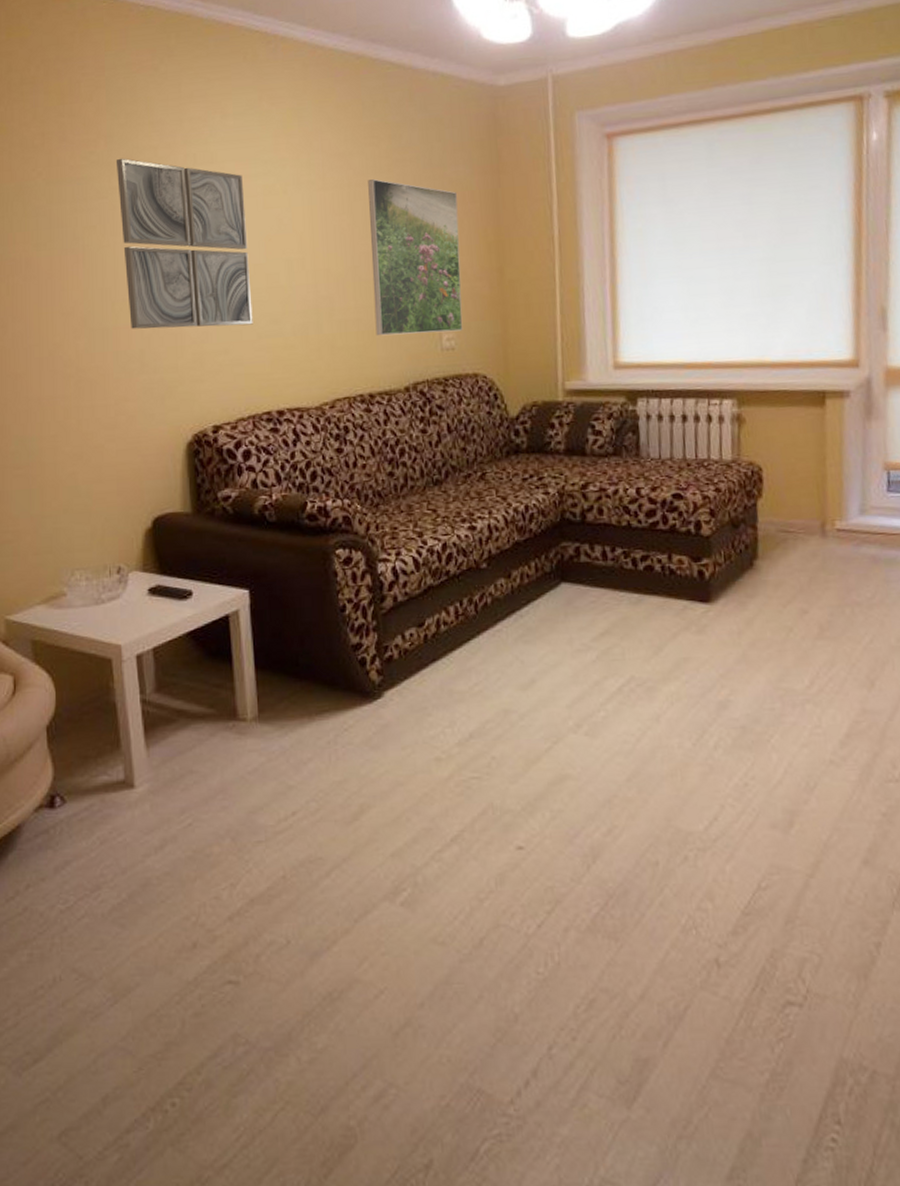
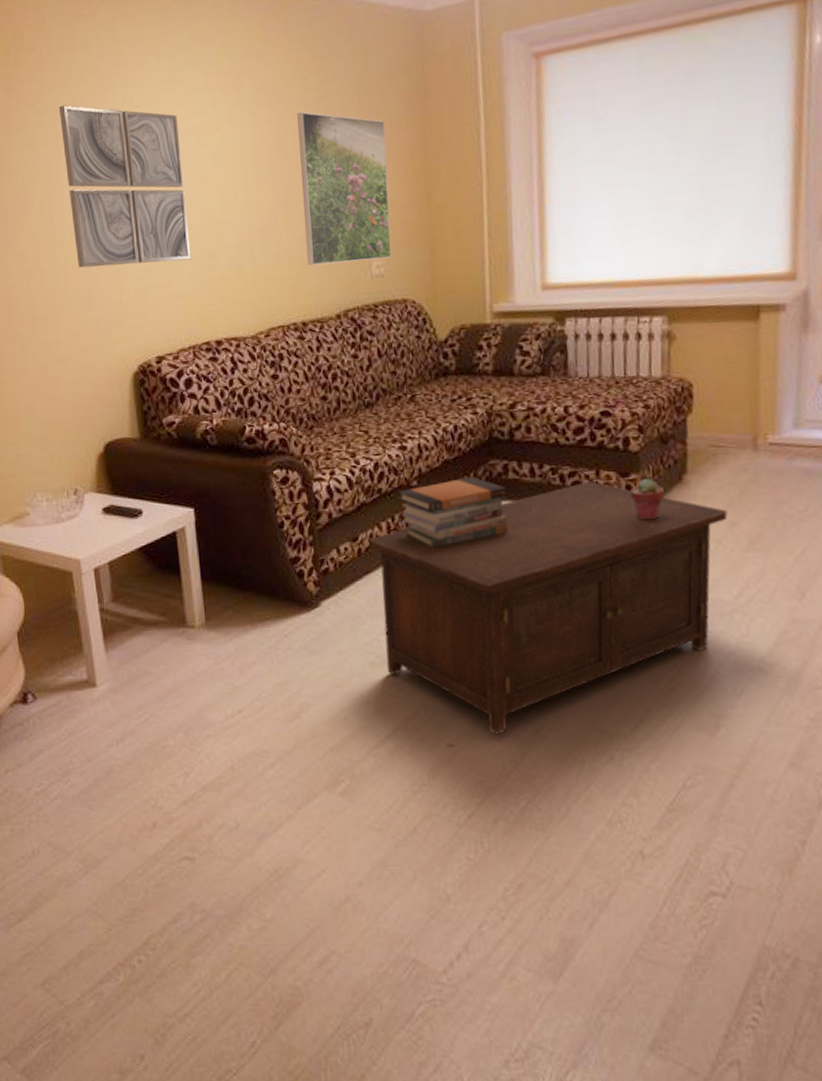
cabinet: none [436,566,798,835] -> present [369,482,728,735]
book stack: none [466,559,580,634] -> present [397,476,508,548]
potted succulent: none [703,563,737,606] -> present [630,478,665,520]

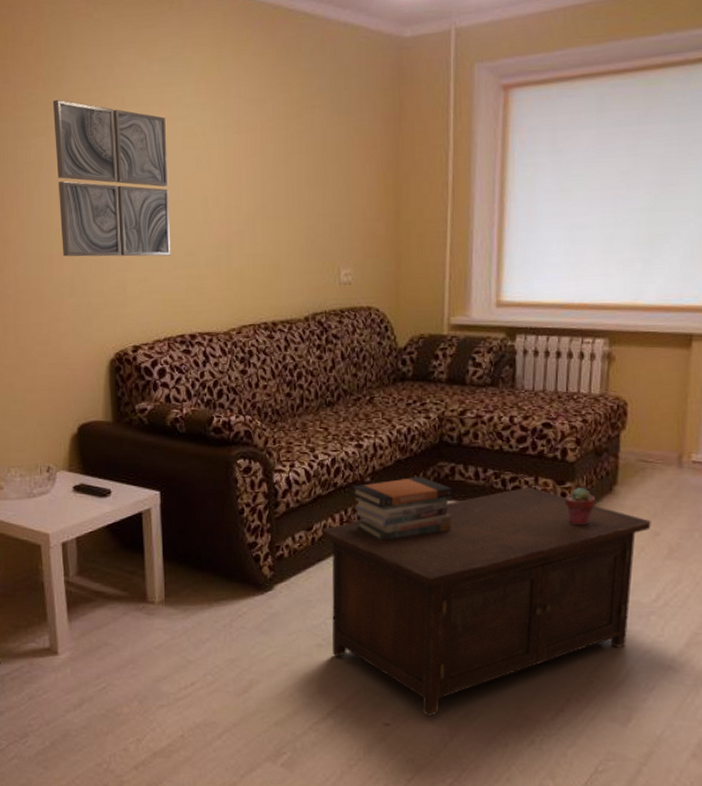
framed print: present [297,112,392,266] -> none [279,124,361,270]

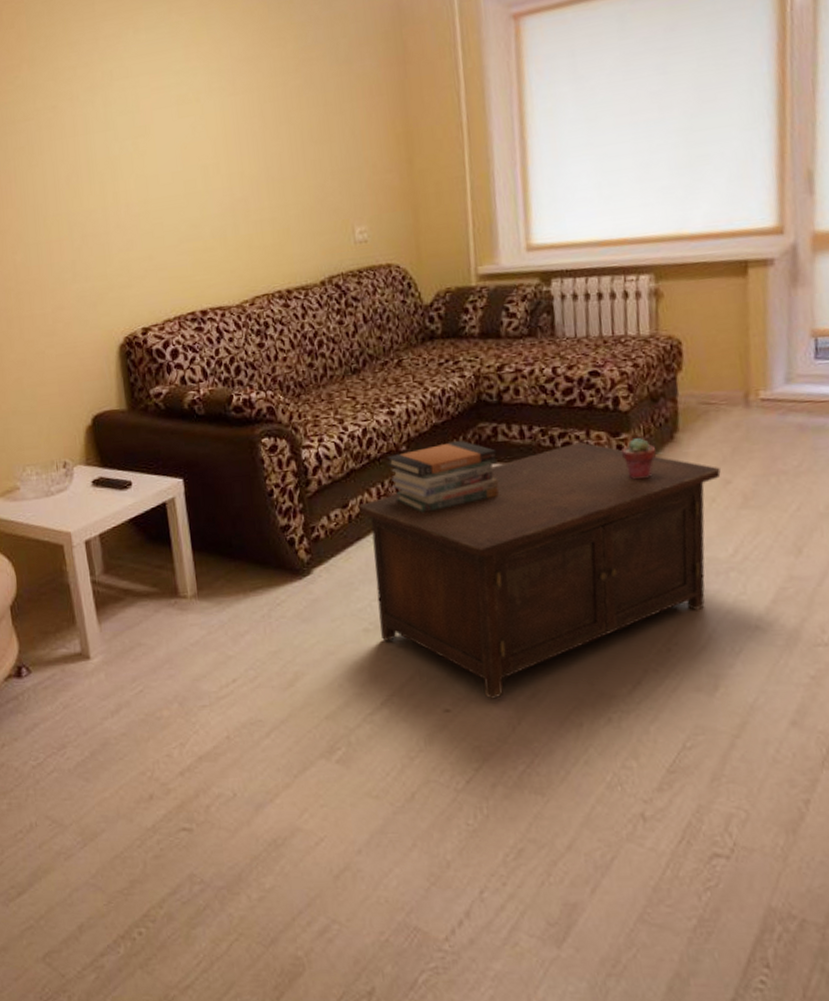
wall art: present [52,99,171,257] -> none [39,80,174,242]

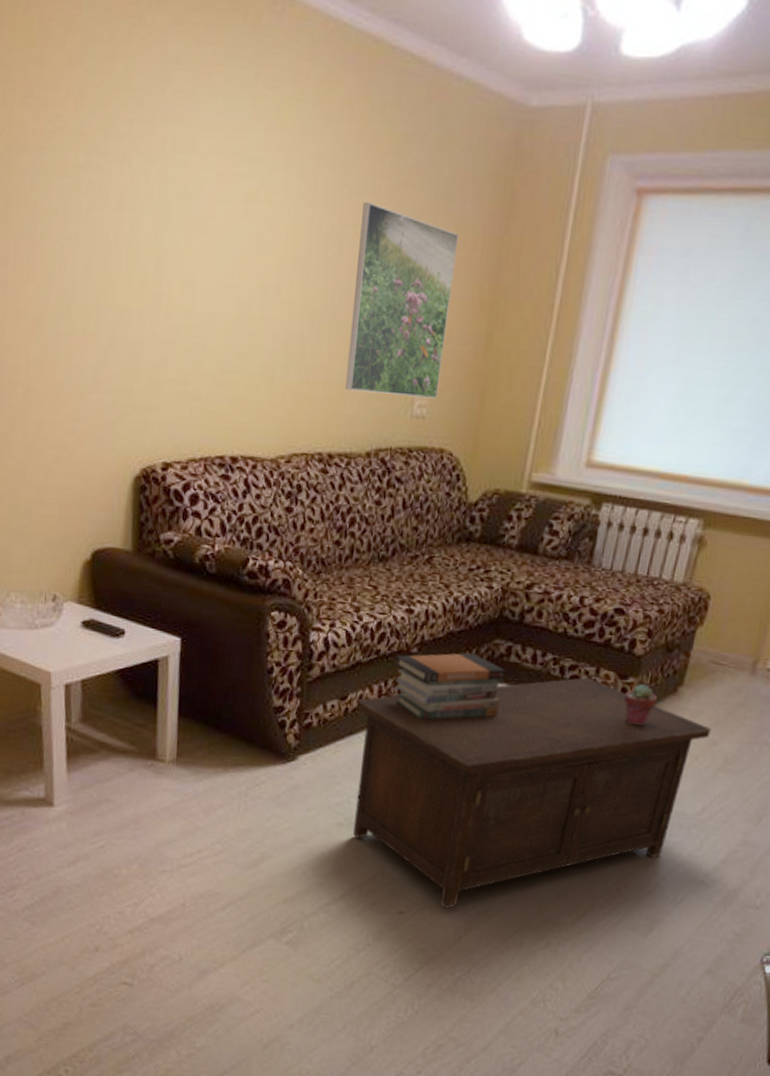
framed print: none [276,80,375,234] -> present [345,203,458,399]

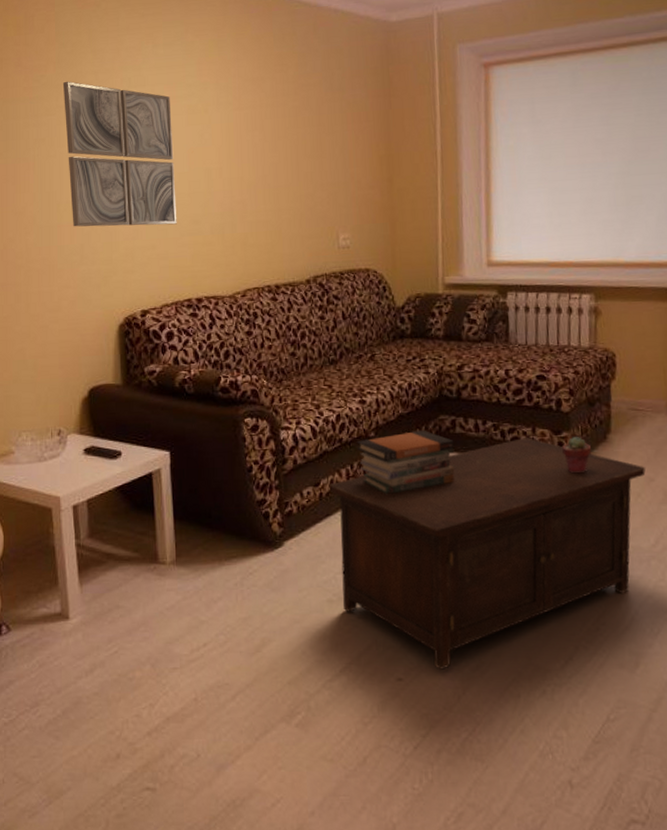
wall art: none [85,128,225,356] -> present [62,81,177,227]
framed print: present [345,203,458,399] -> none [277,101,357,236]

